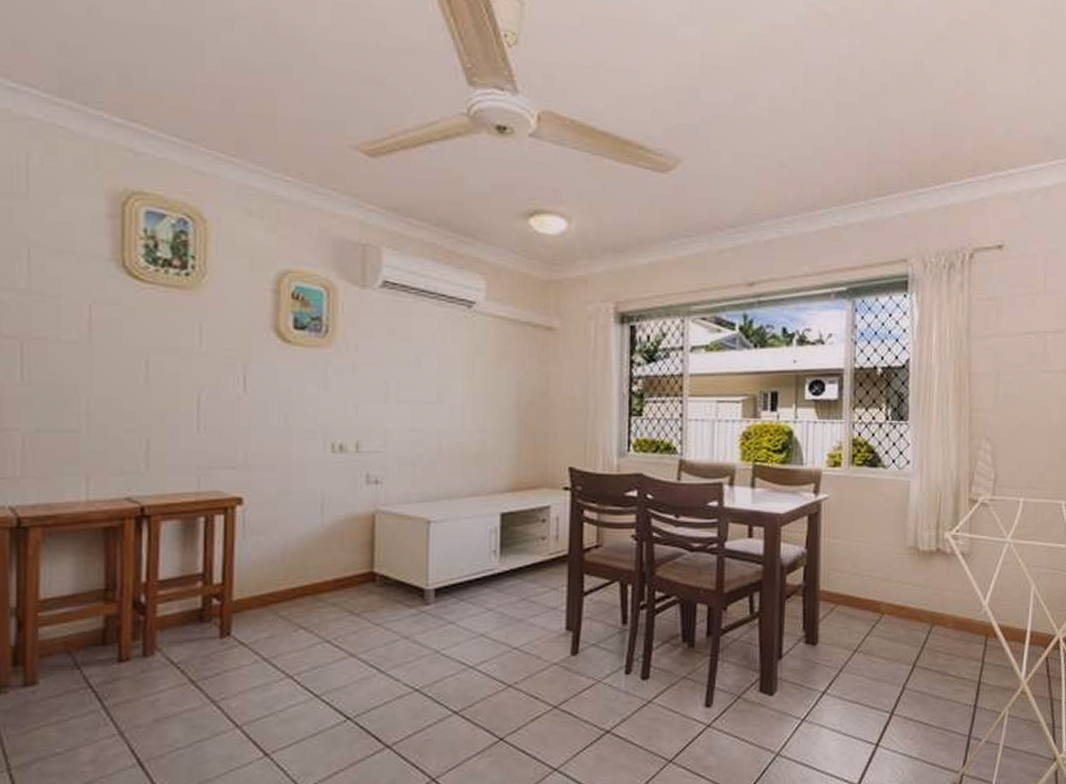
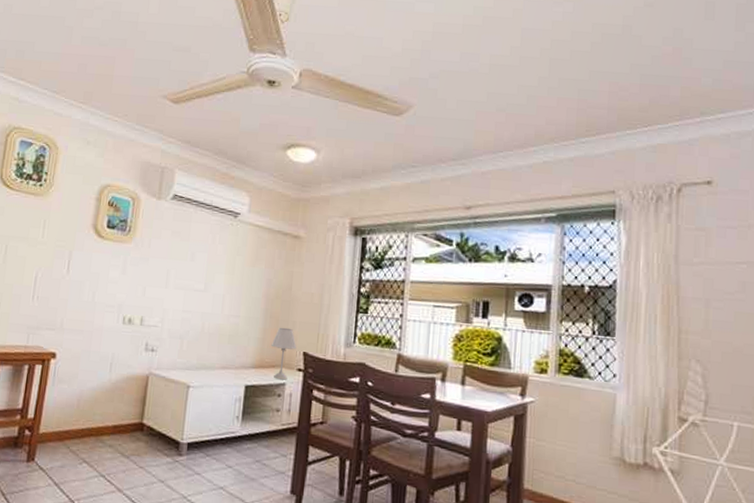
table lamp: none [528,440,560,502] -> present [271,327,297,380]

